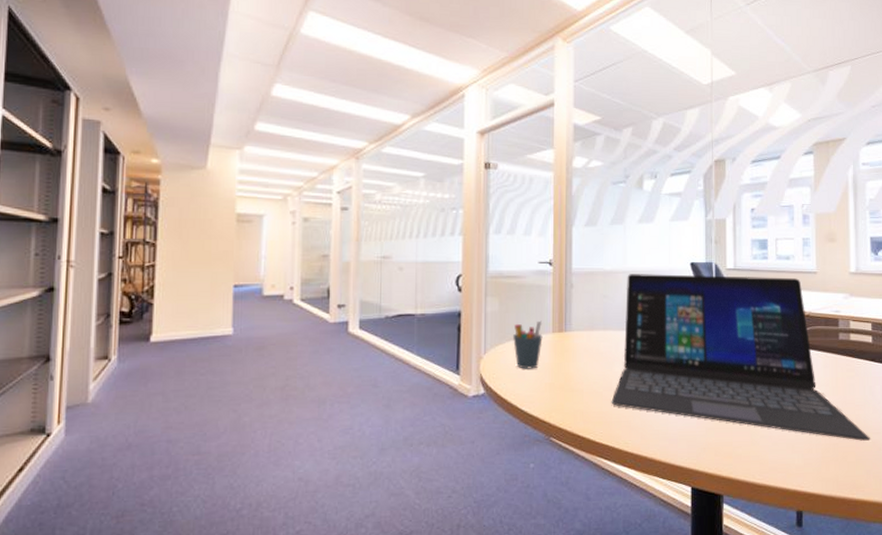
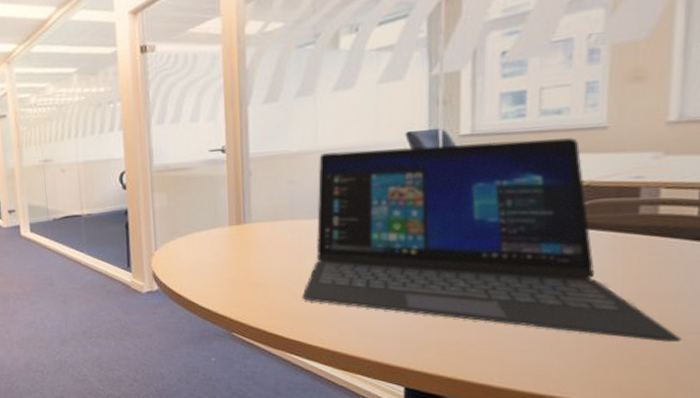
pen holder: present [513,320,543,369] -> none [185,213,219,265]

